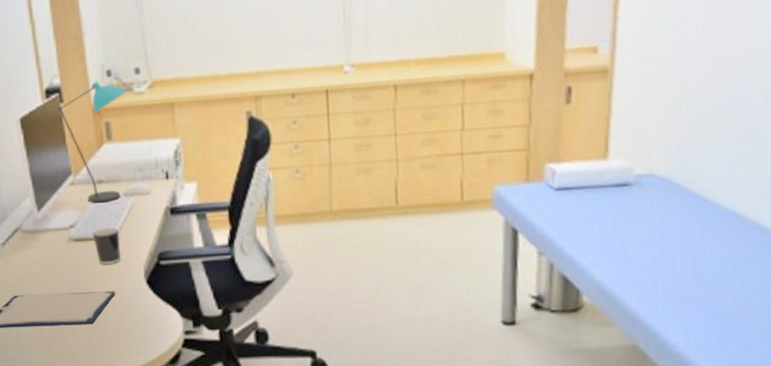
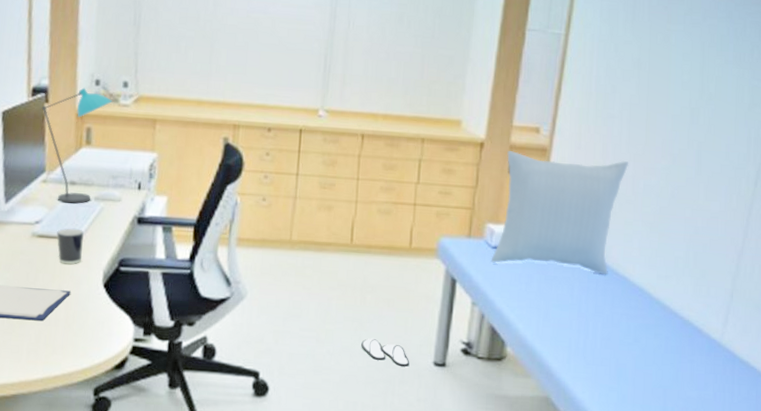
slippers: none [420,304,476,329] -> present [361,338,410,367]
pillow: none [555,70,709,206] -> present [491,151,629,274]

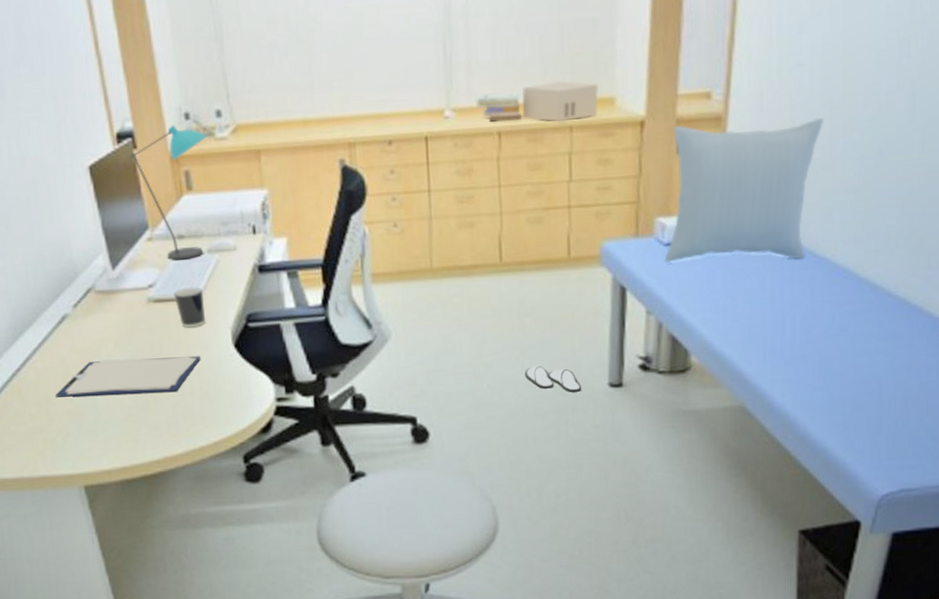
books: none [345,101,384,127] -> present [475,91,522,123]
container: none [383,100,448,135] -> present [522,81,598,123]

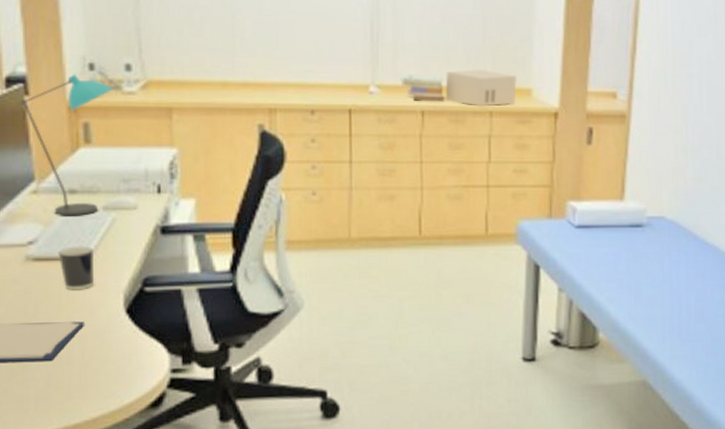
slippers: present [525,366,582,392] -> none [441,339,496,366]
pillow: present [664,118,824,263] -> none [575,120,711,245]

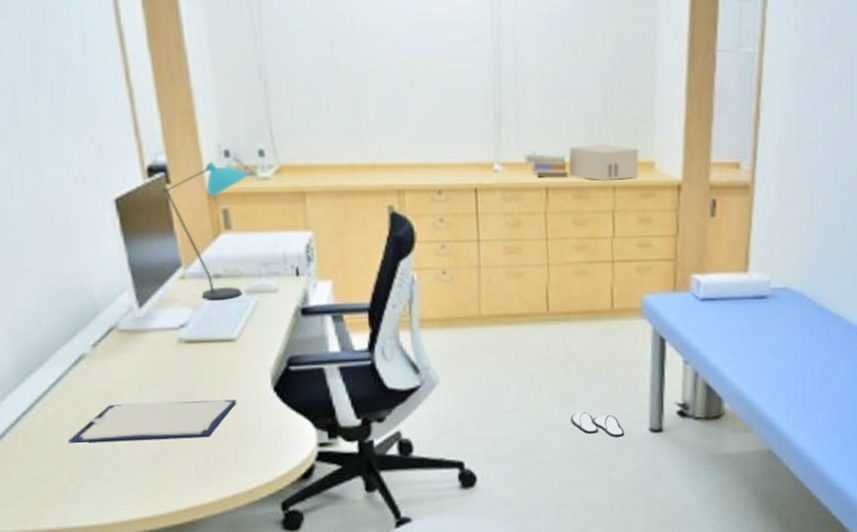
mug: present [58,246,95,290] -> none [208,328,243,371]
slippers: none [441,339,496,366] -> present [571,412,625,437]

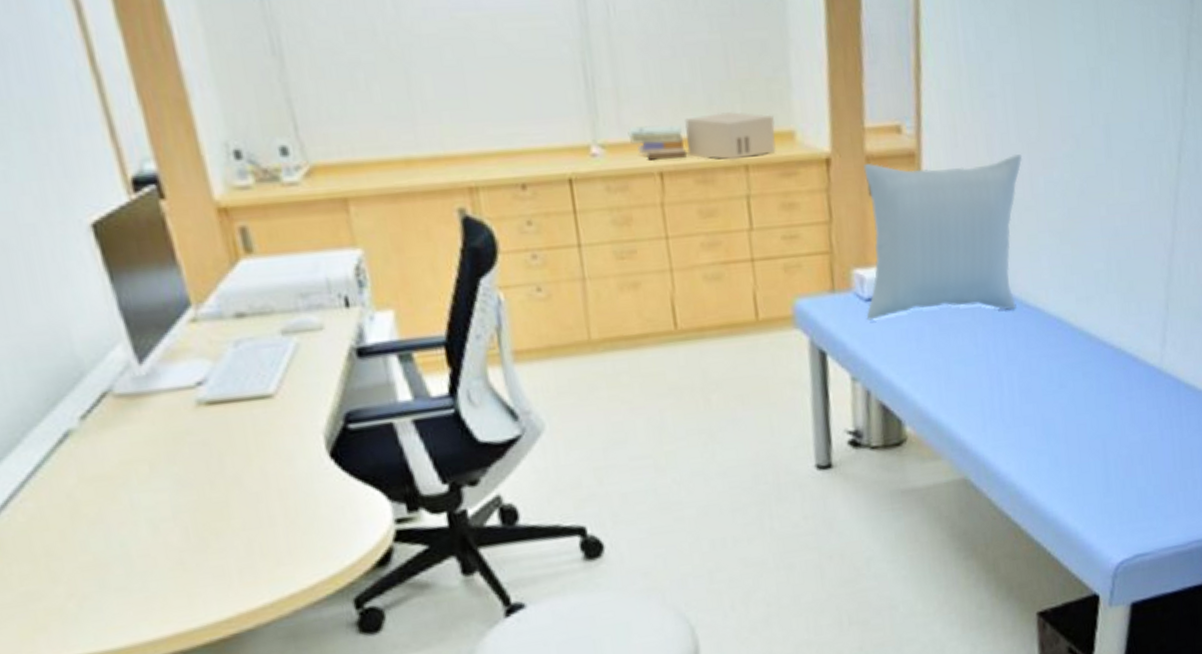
notepad: present [68,399,237,443] -> none [60,472,283,548]
desk lamp: present [163,161,248,300] -> none [156,166,275,347]
slippers: present [571,412,625,437] -> none [716,451,785,480]
pillow: none [700,191,837,316] -> present [863,154,1023,321]

